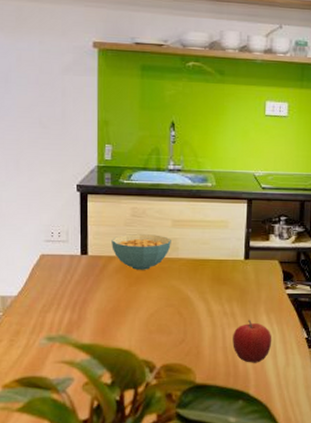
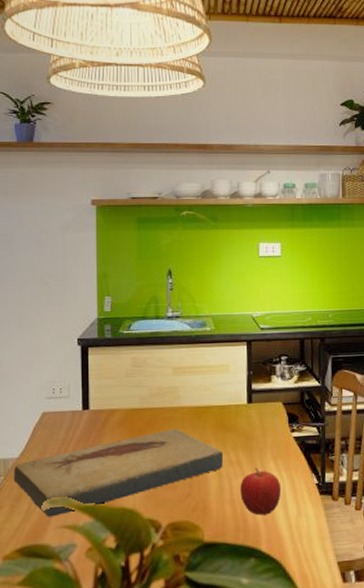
fish fossil: none [12,279,219,353] -> present [13,429,224,517]
cereal bowl: present [111,234,171,270] -> none [113,384,173,422]

